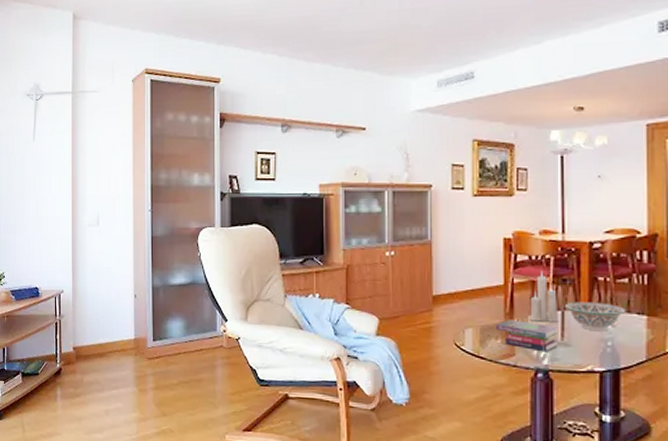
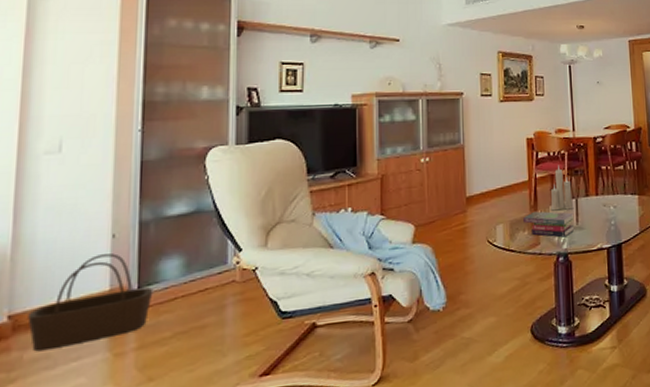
basket: none [85,310,164,378] -> present [27,253,154,352]
decorative bowl: present [564,302,626,332] -> none [577,188,623,214]

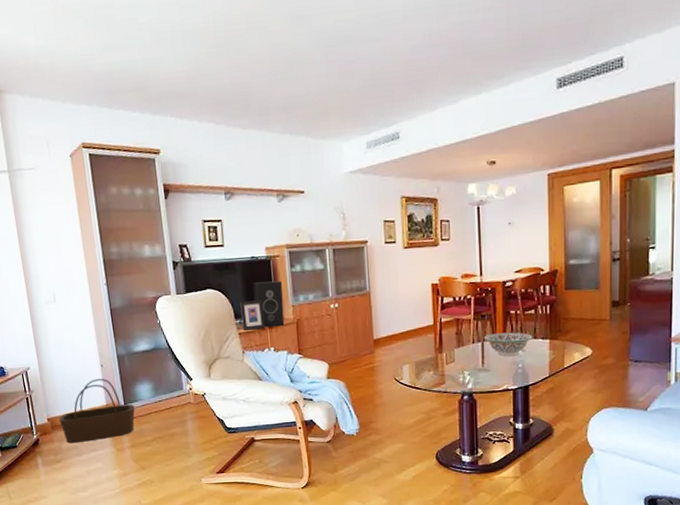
picture frame: none [315,153,345,188] -> present [240,300,266,330]
speaker: none [332,131,367,185] -> present [252,281,285,328]
books: present [523,211,574,238] -> none [429,353,480,378]
candle: present [550,166,574,211] -> none [455,310,480,353]
decorative bowl: none [577,188,623,214] -> present [483,332,533,357]

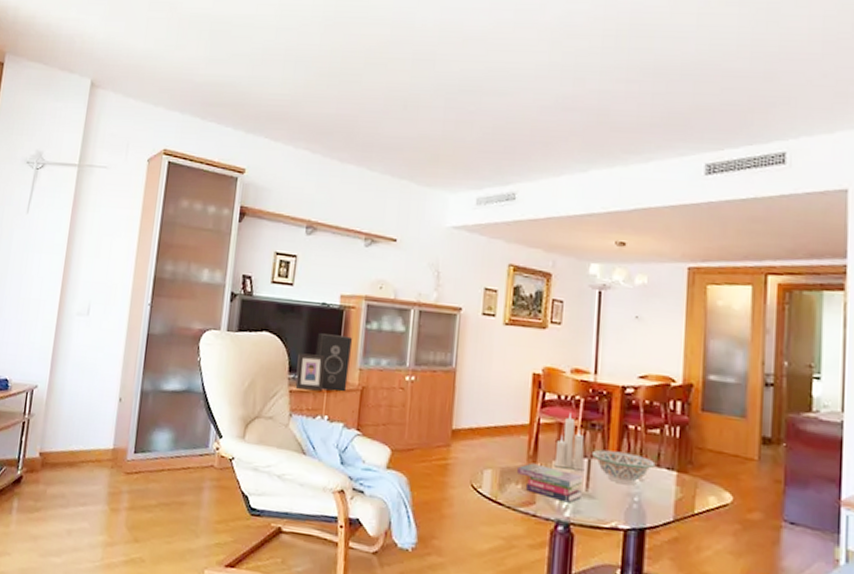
basket: present [59,379,135,444] -> none [52,414,146,493]
books: none [429,353,480,378] -> present [517,463,584,503]
candle: none [455,310,480,353] -> present [554,414,585,471]

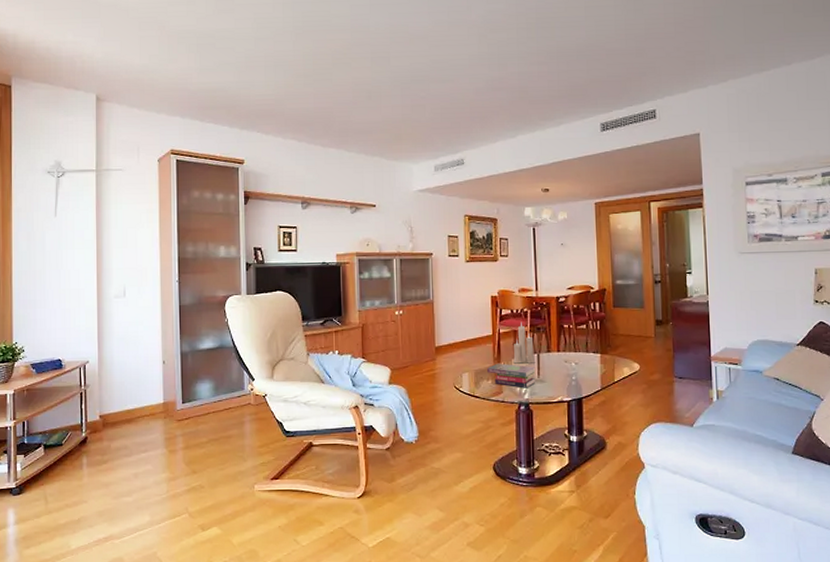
picture frame: present [295,353,326,391] -> none [308,304,332,333]
speaker: present [315,333,352,392] -> none [321,286,350,331]
decorative bowl: present [591,449,656,485] -> none [539,345,585,369]

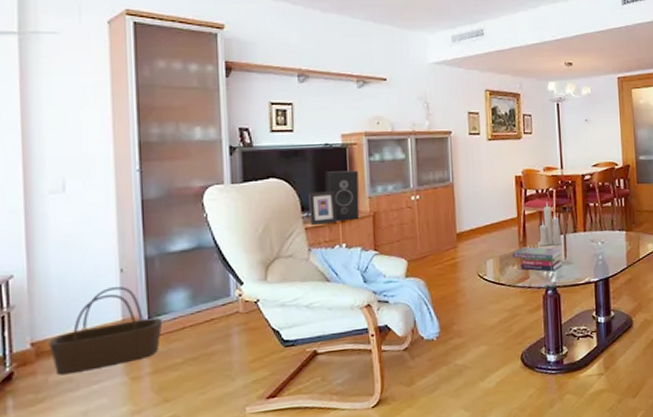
basket: none [112,376,193,443] -> present [49,286,163,375]
picture frame: none [308,304,332,333] -> present [309,191,338,225]
speaker: none [321,286,350,331] -> present [324,170,360,222]

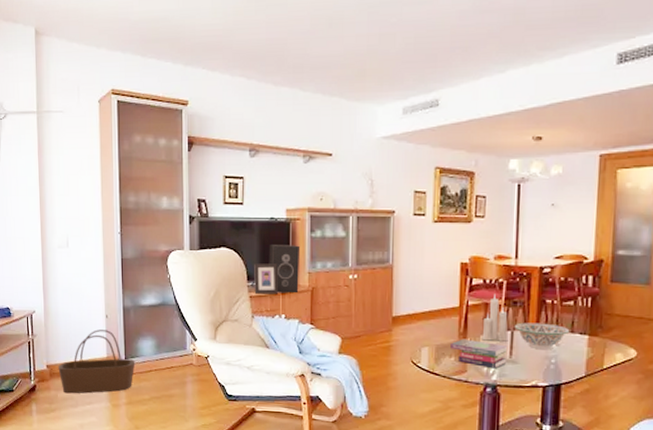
decorative bowl: none [565,224,611,249] -> present [514,322,570,350]

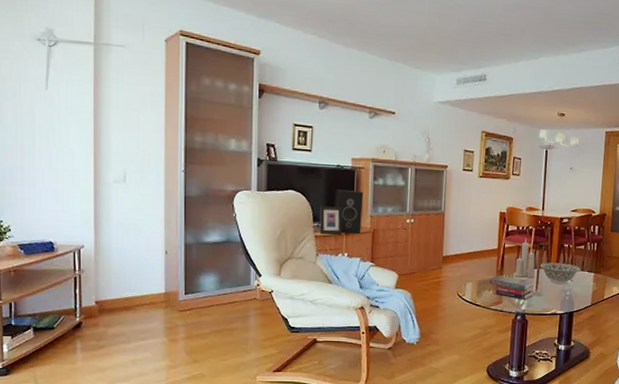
basket: present [58,329,136,394] -> none [109,265,196,330]

